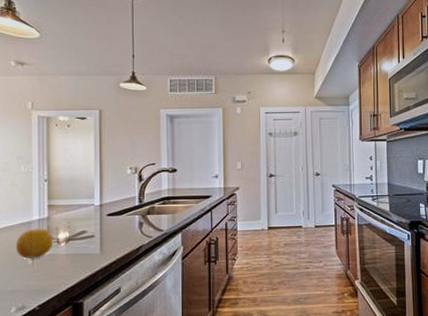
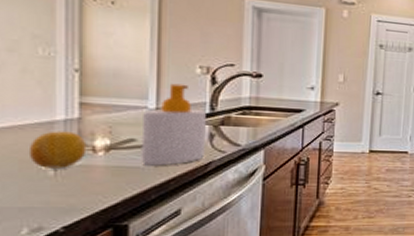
soap bottle: none [91,183,136,252] -> present [142,83,206,166]

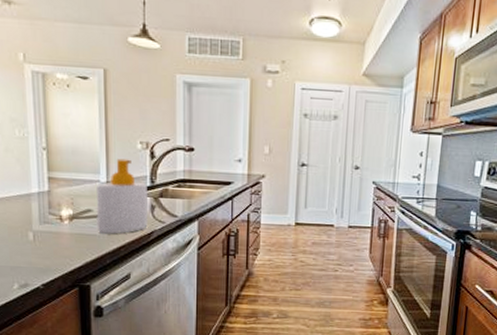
fruit: present [28,131,87,168] -> none [14,202,56,235]

